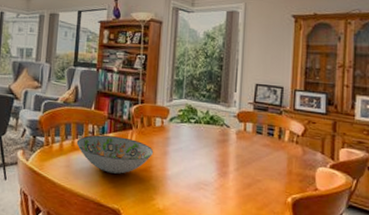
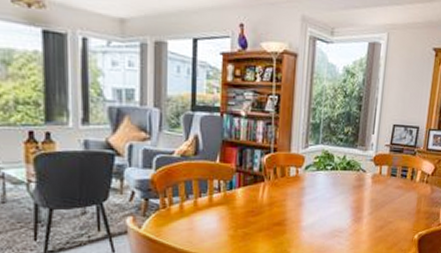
decorative bowl: present [76,135,154,174] -> none [200,191,288,231]

